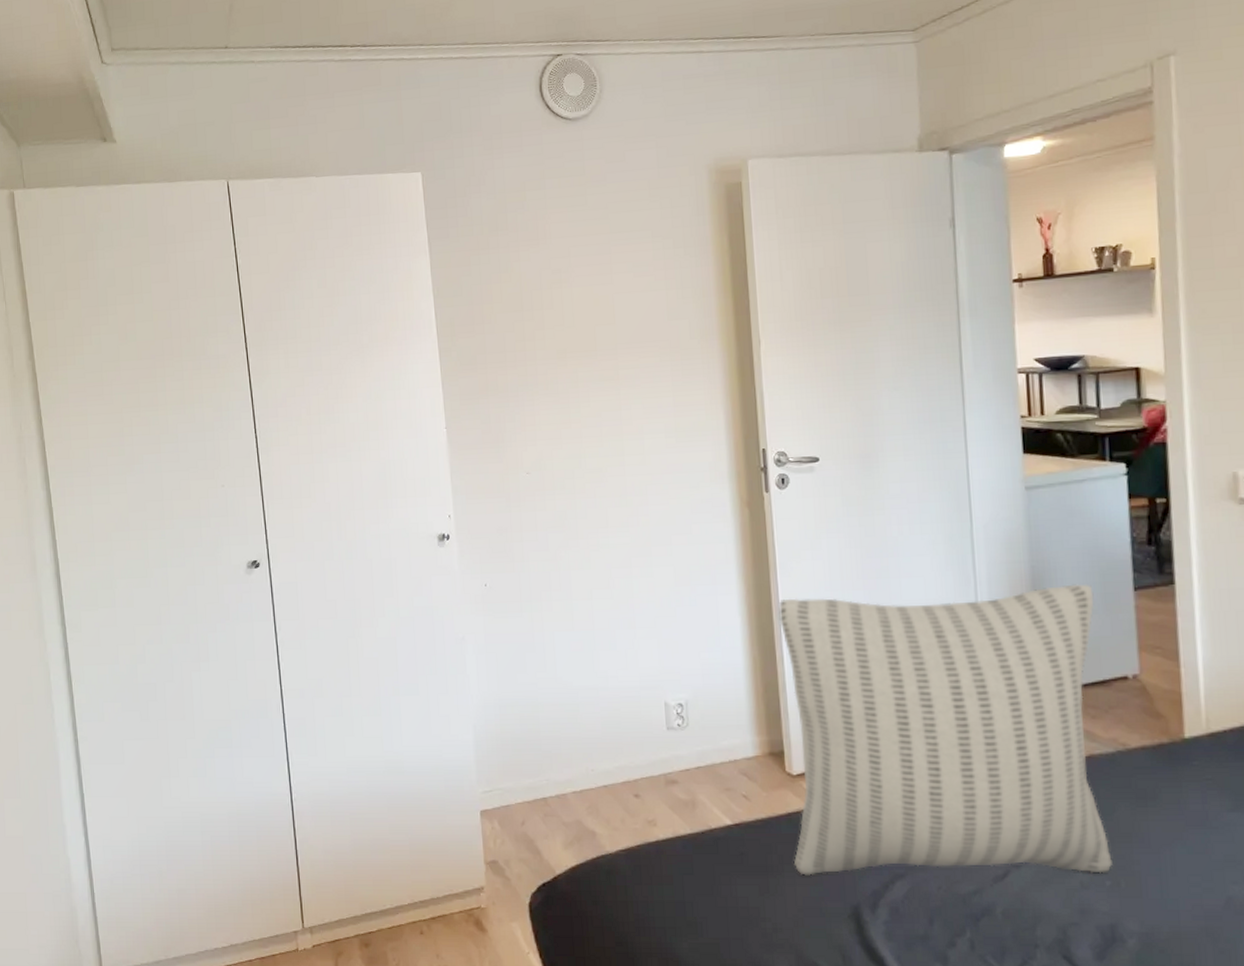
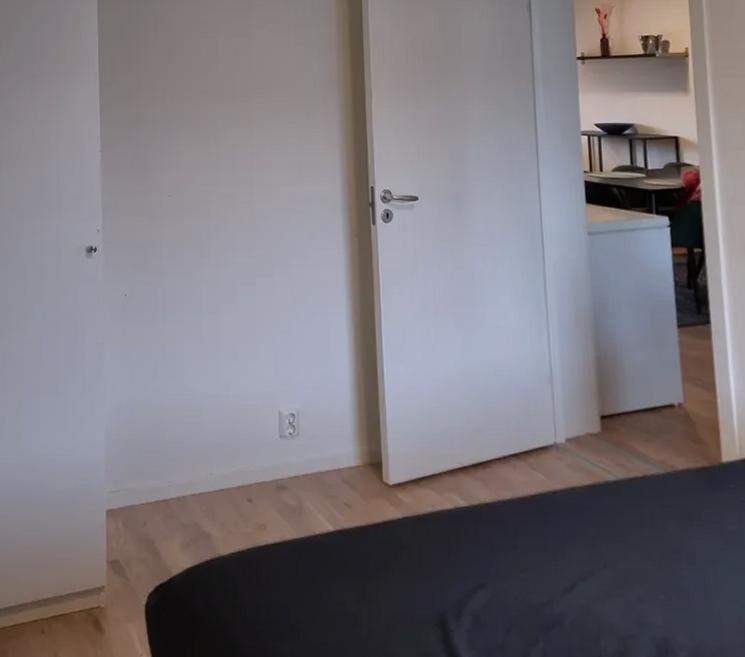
pillow: present [778,584,1112,875] -> none [381,319,664,588]

